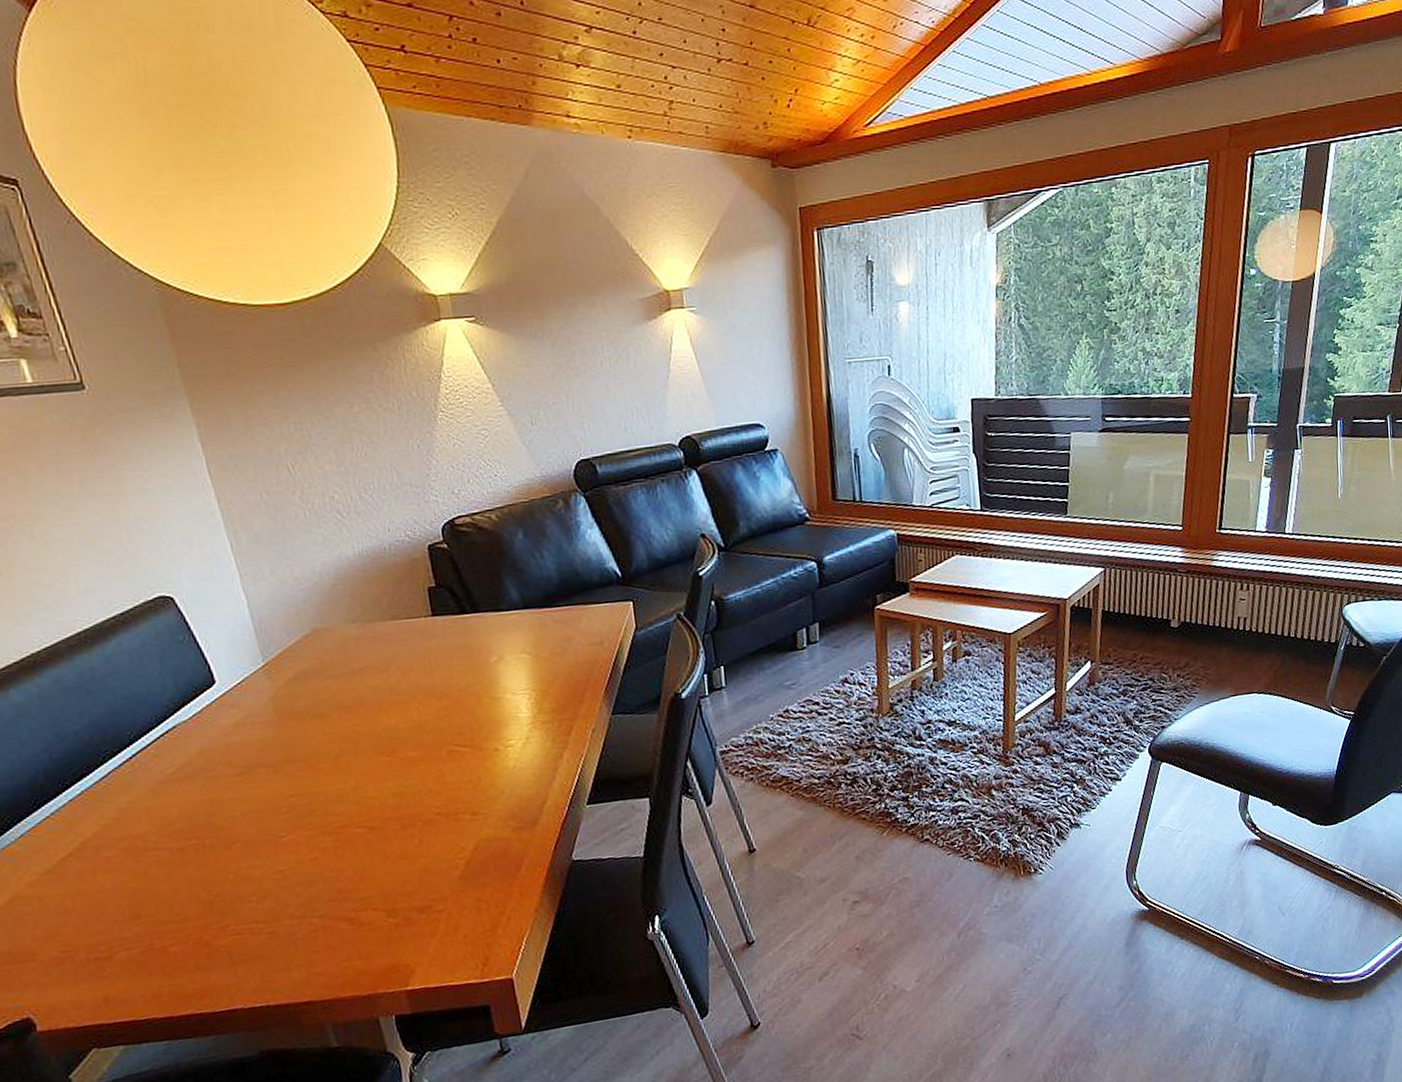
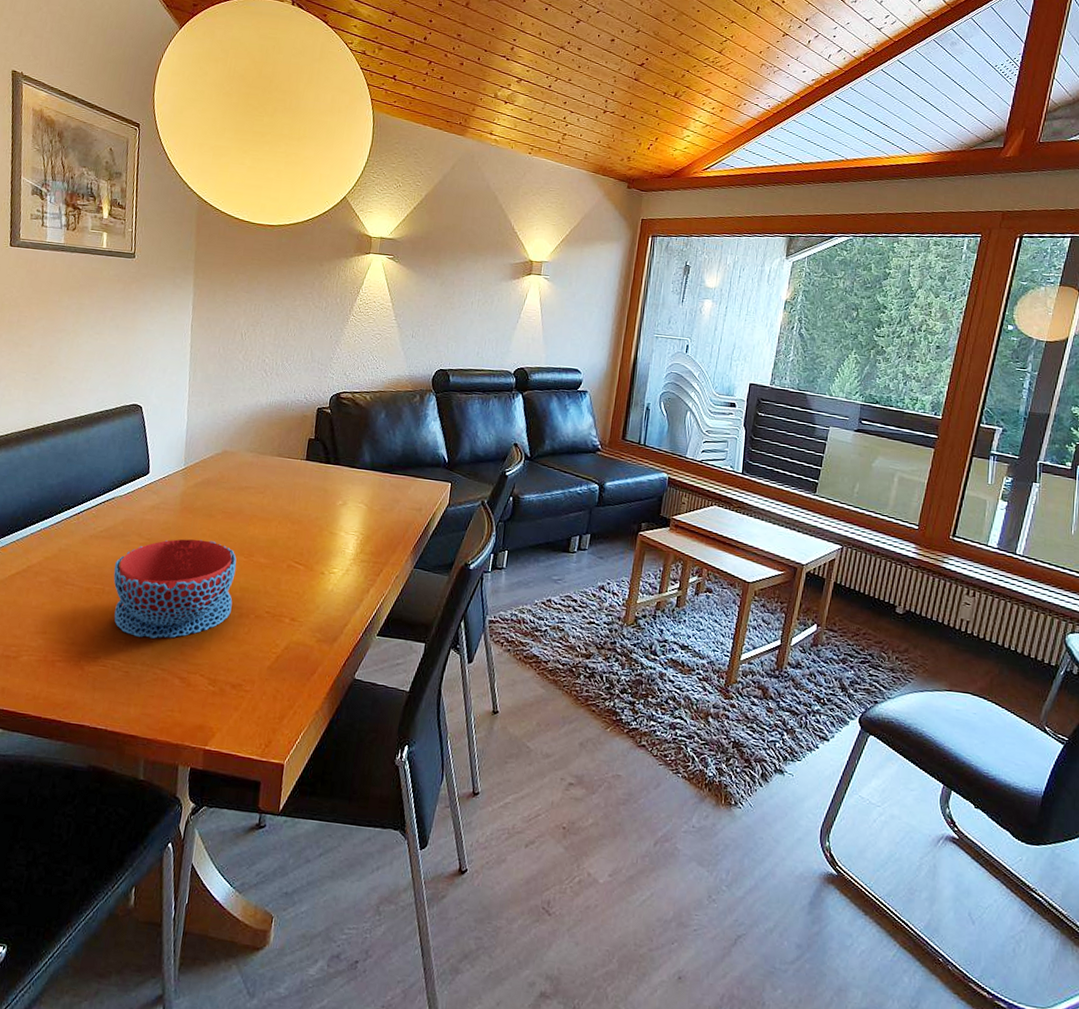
bowl: none [207,746,390,889] -> present [113,539,237,639]

